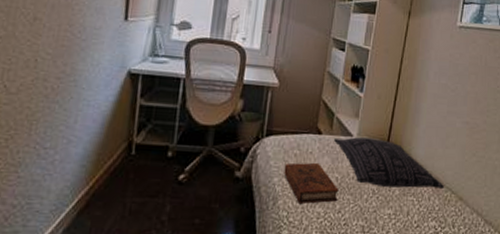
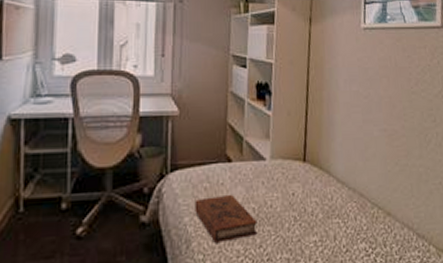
pillow: present [334,137,445,188] -> none [246,159,371,212]

